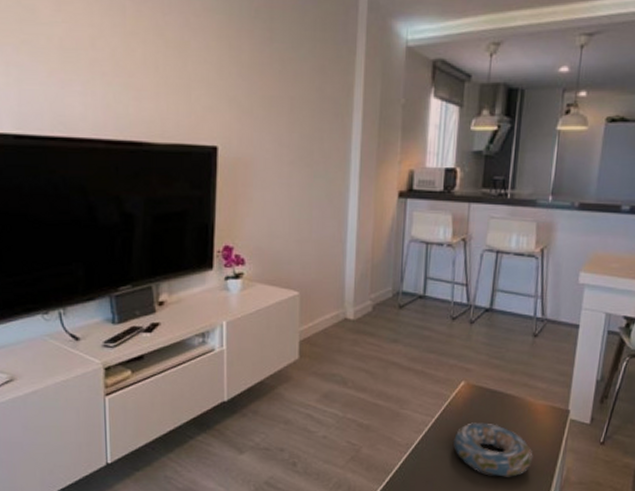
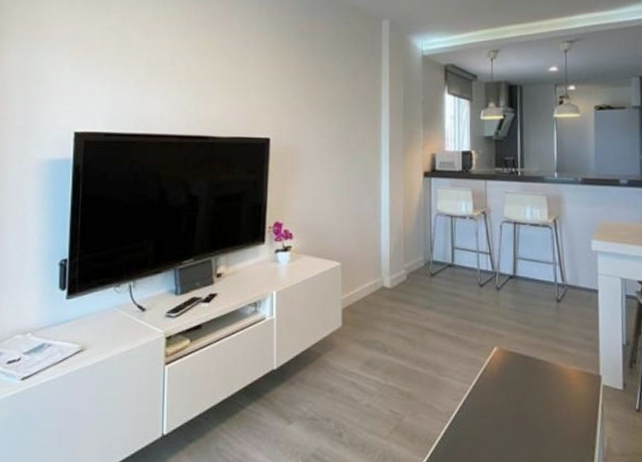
decorative bowl: present [454,422,533,477] -> none [492,389,572,448]

